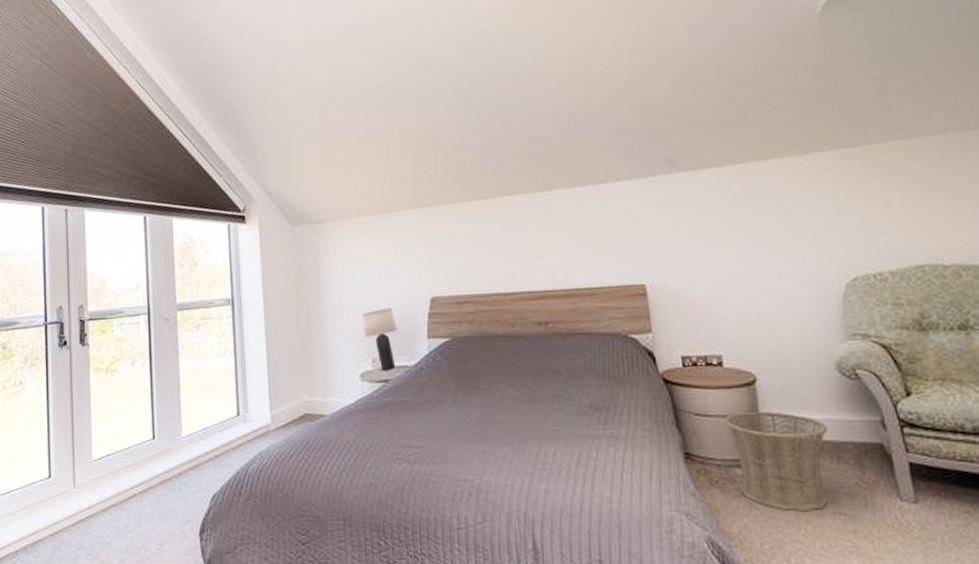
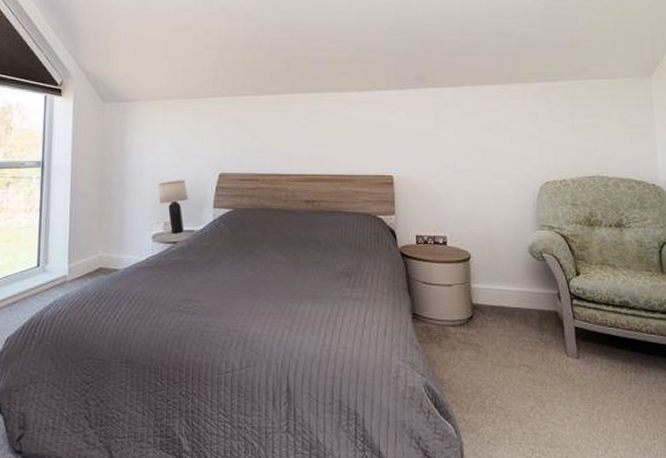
basket: present [723,411,828,512] -> none [444,282,520,364]

